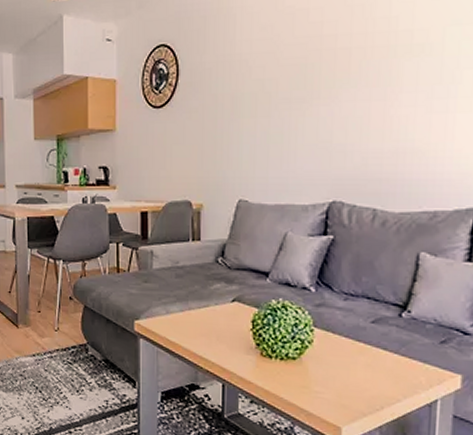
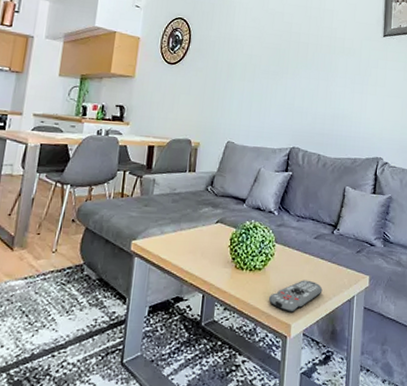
remote control: none [308,374,387,414] -> present [268,280,323,313]

